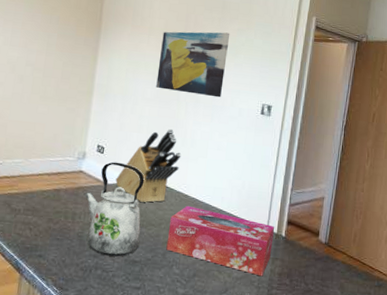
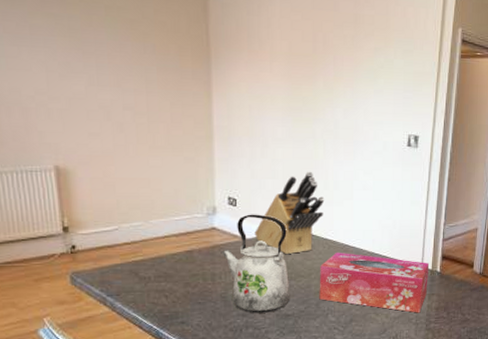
wall art: present [156,31,230,98] -> none [286,52,366,131]

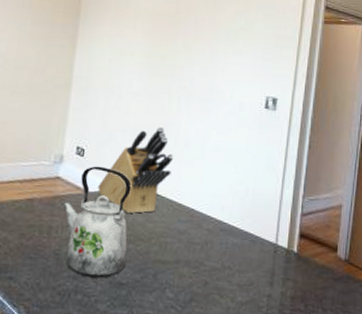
tissue box: present [319,252,430,313] -> none [157,216,285,301]

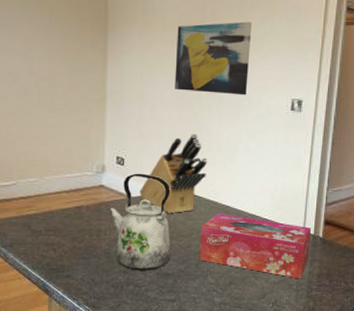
wall art: none [143,14,227,90] -> present [174,21,252,96]
tissue box: none [157,216,285,301] -> present [199,213,312,279]

